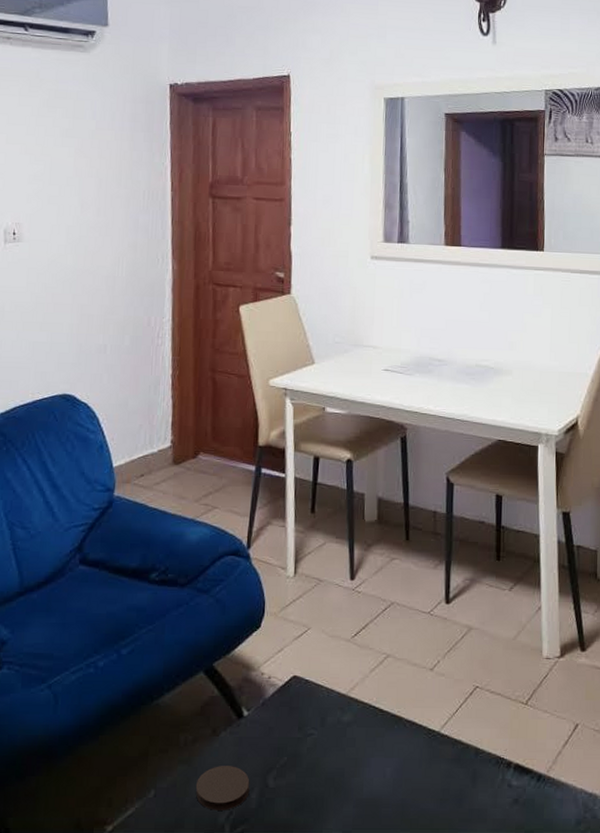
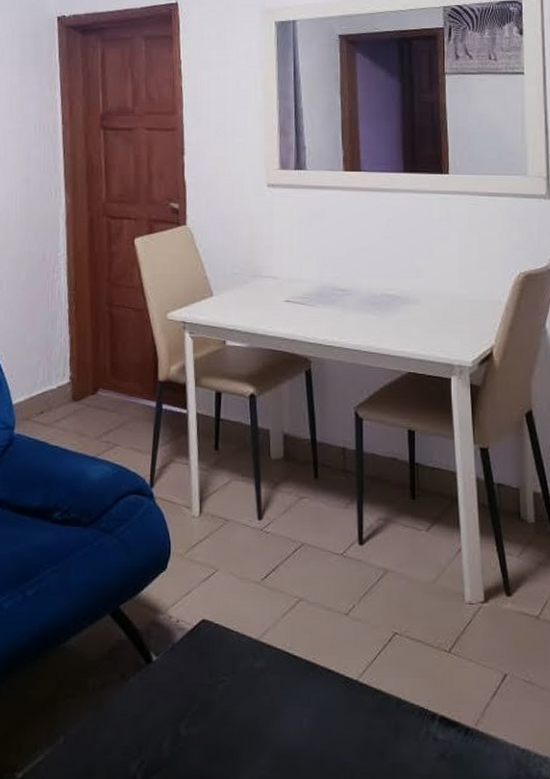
coaster: present [195,766,250,810] -> none [105,712,161,759]

